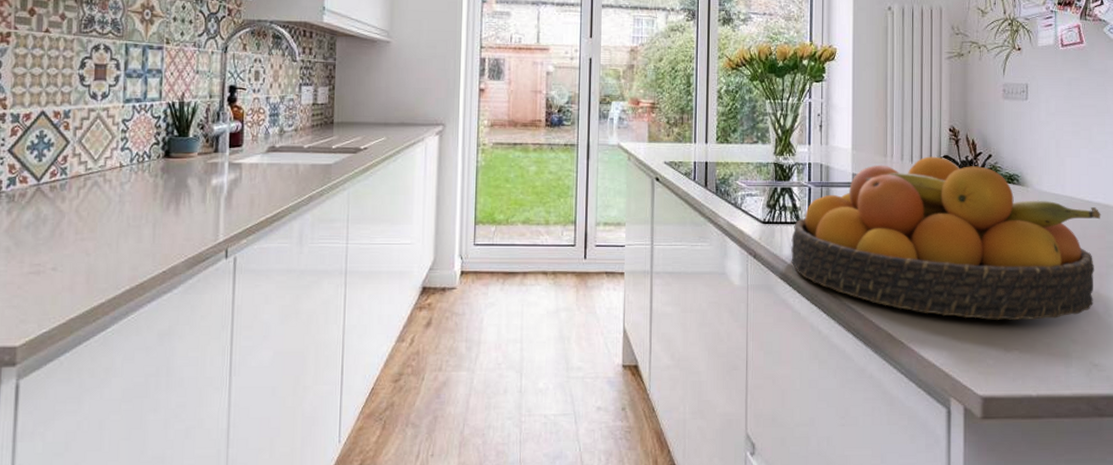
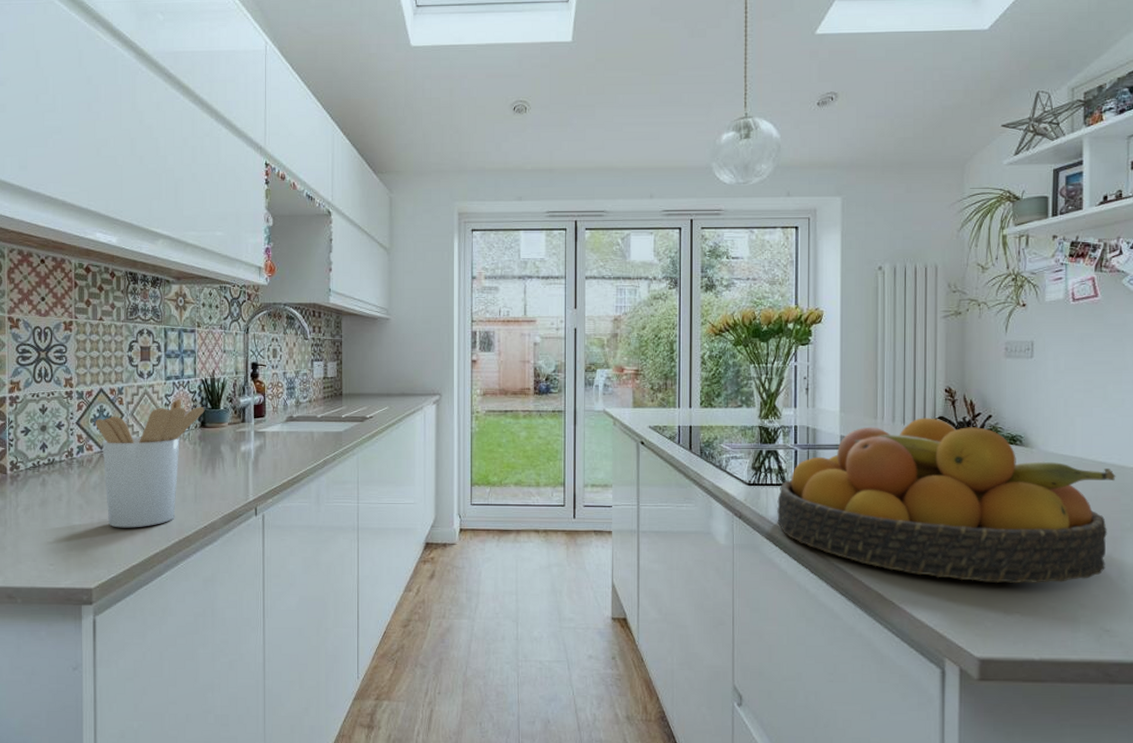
utensil holder: none [32,124,170,274] -> present [95,398,205,528]

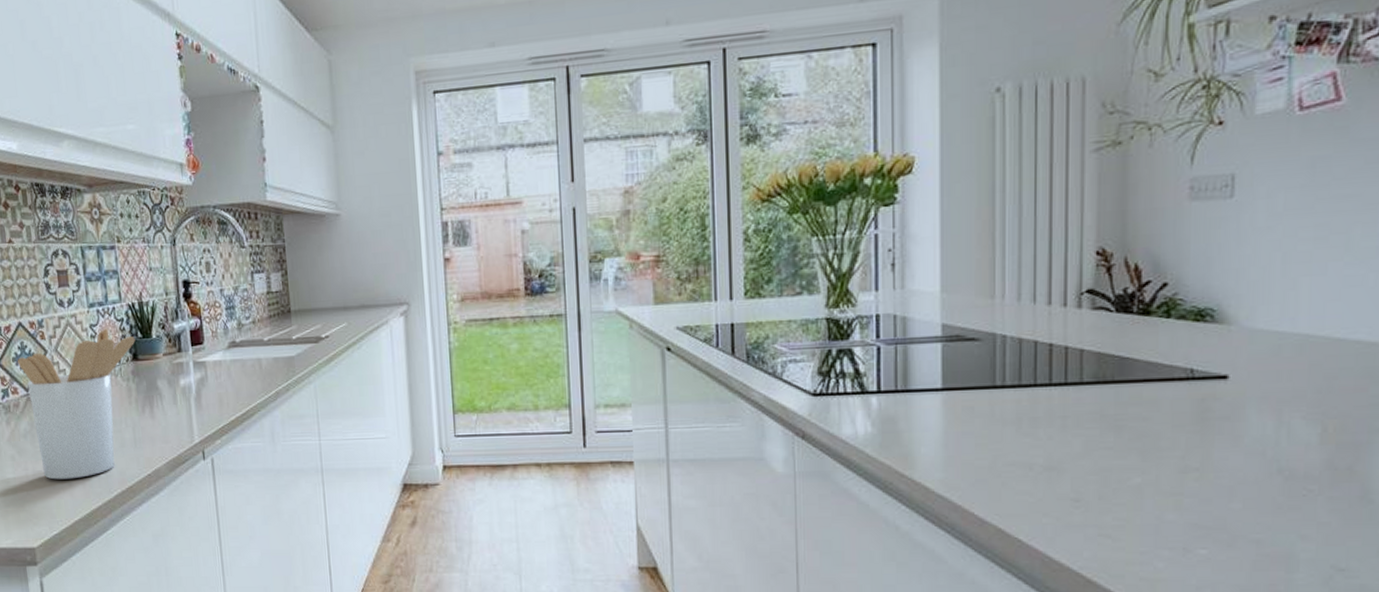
fruit bowl: present [777,418,1116,584] -> none [854,292,1363,511]

